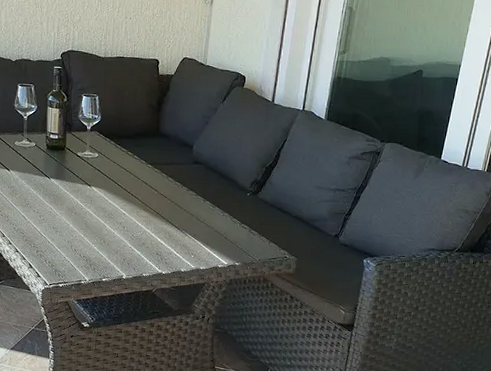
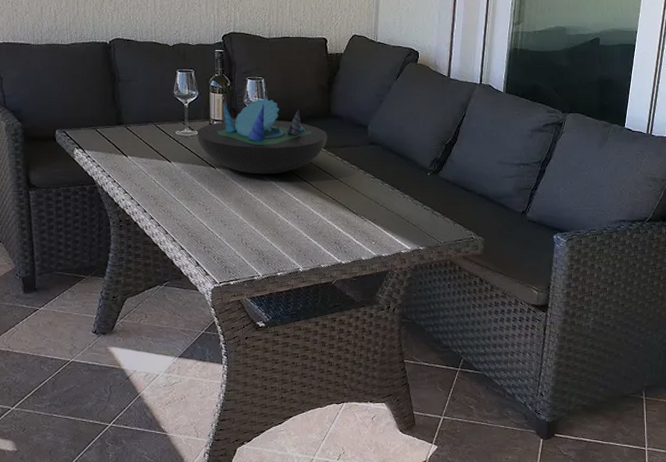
decorative bowl: none [35,115,155,187] -> present [198,98,327,175]

